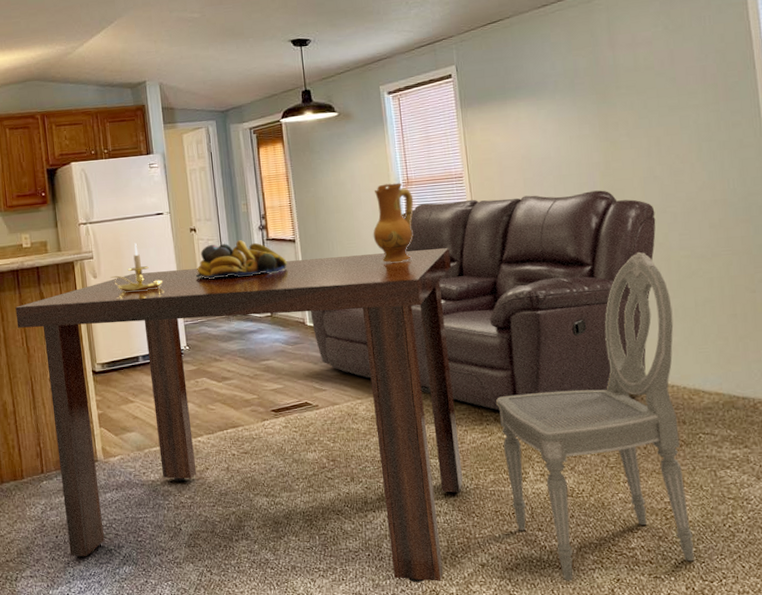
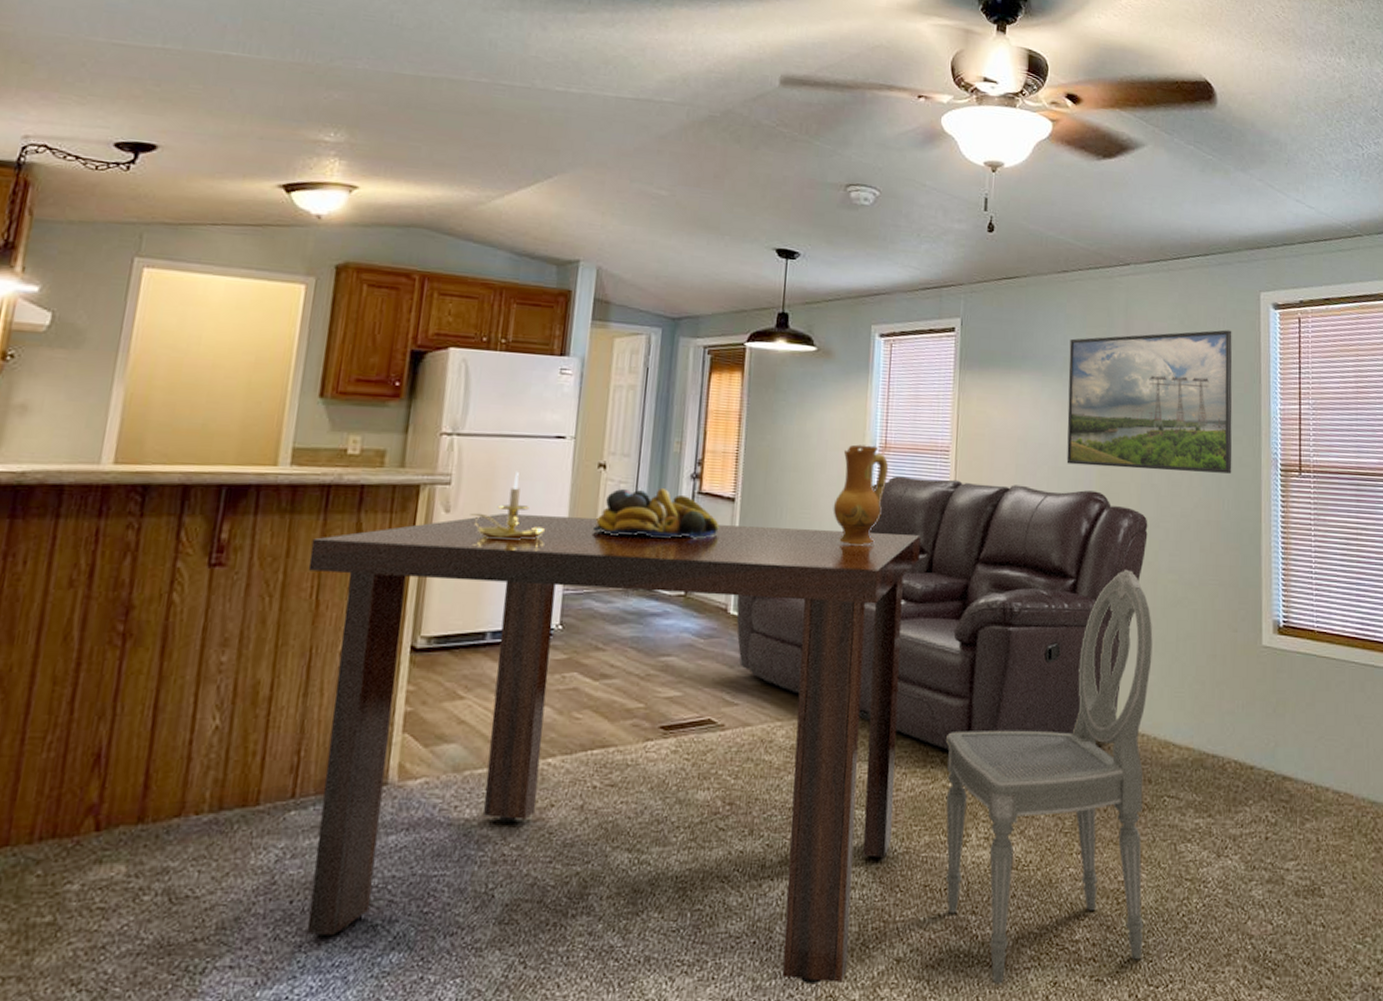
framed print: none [558,25,734,171] -> present [1066,330,1232,474]

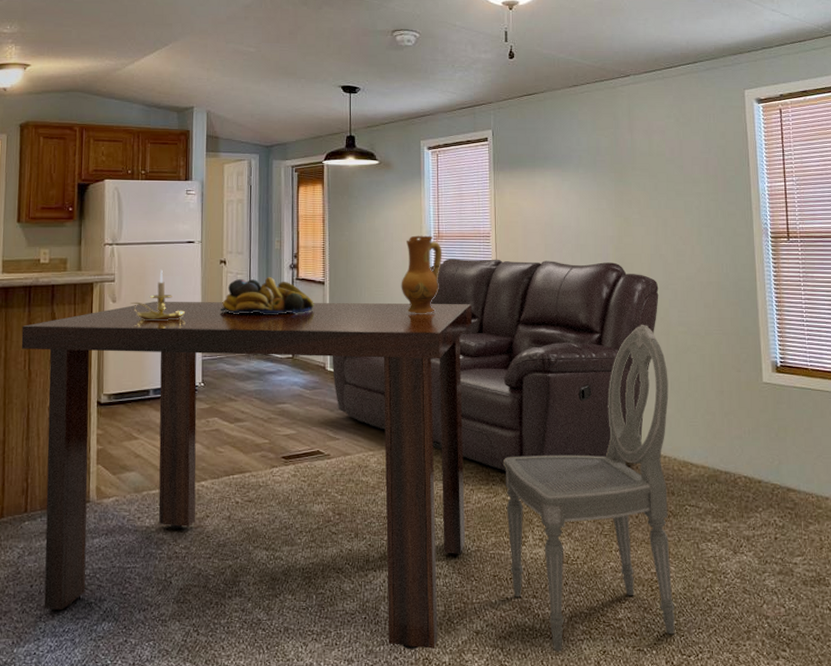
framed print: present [1066,330,1232,474] -> none [583,123,728,243]

